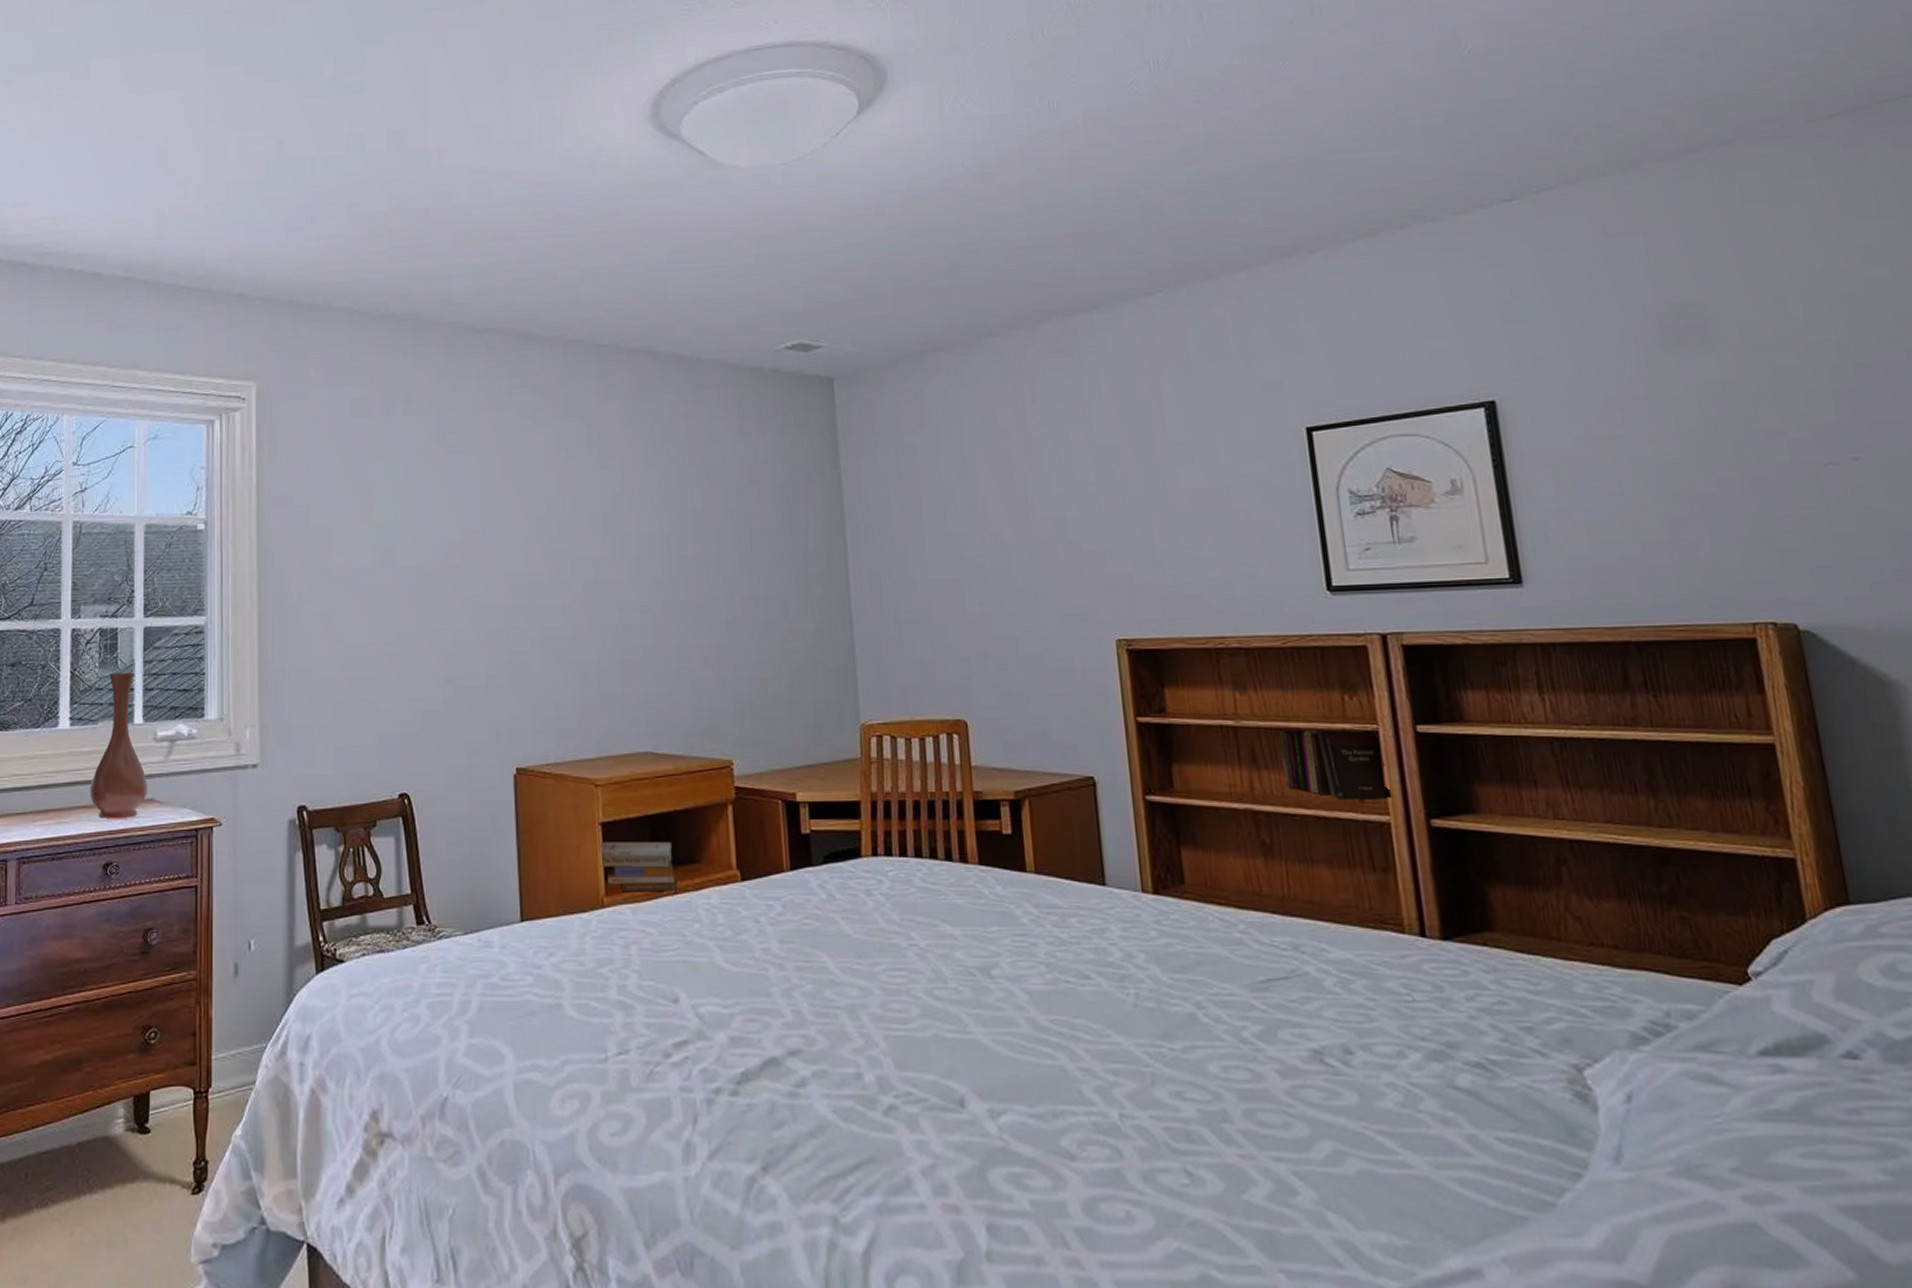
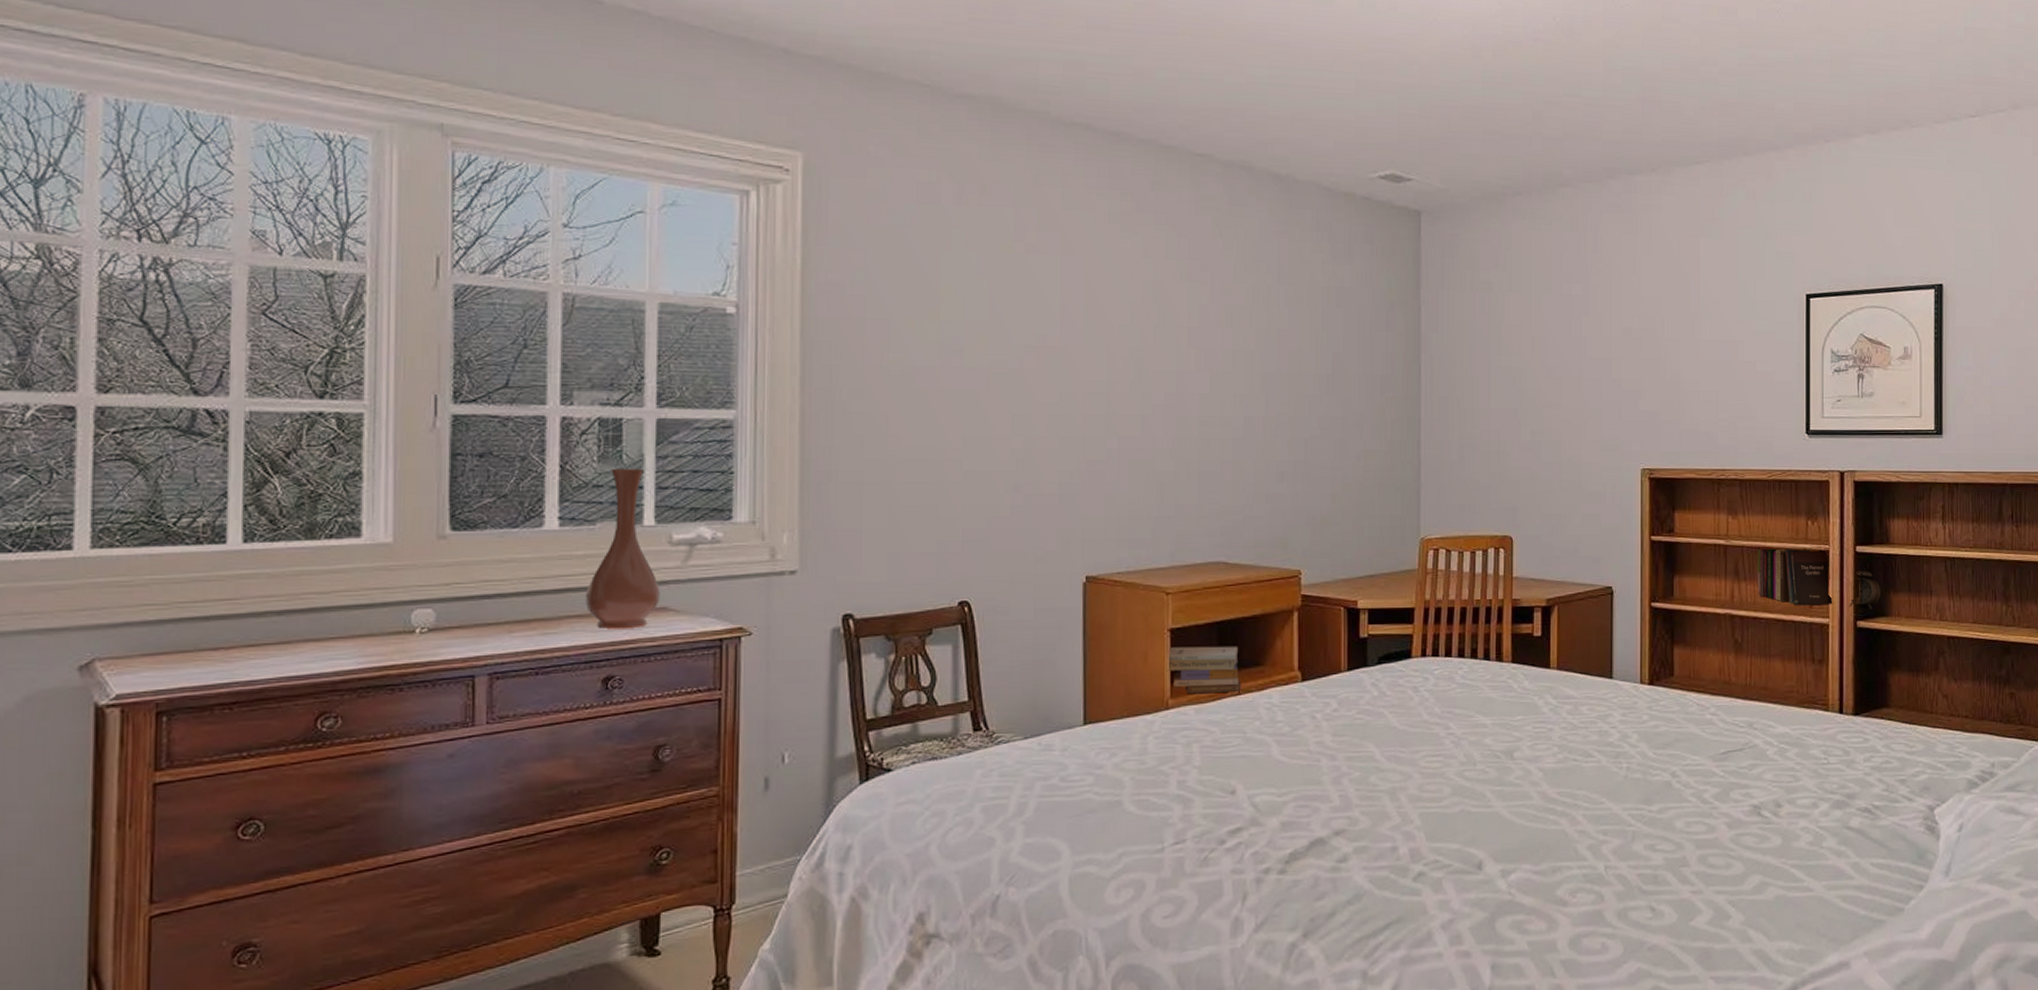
alarm clock: none [1416,745,1461,804] -> present [1849,562,1880,609]

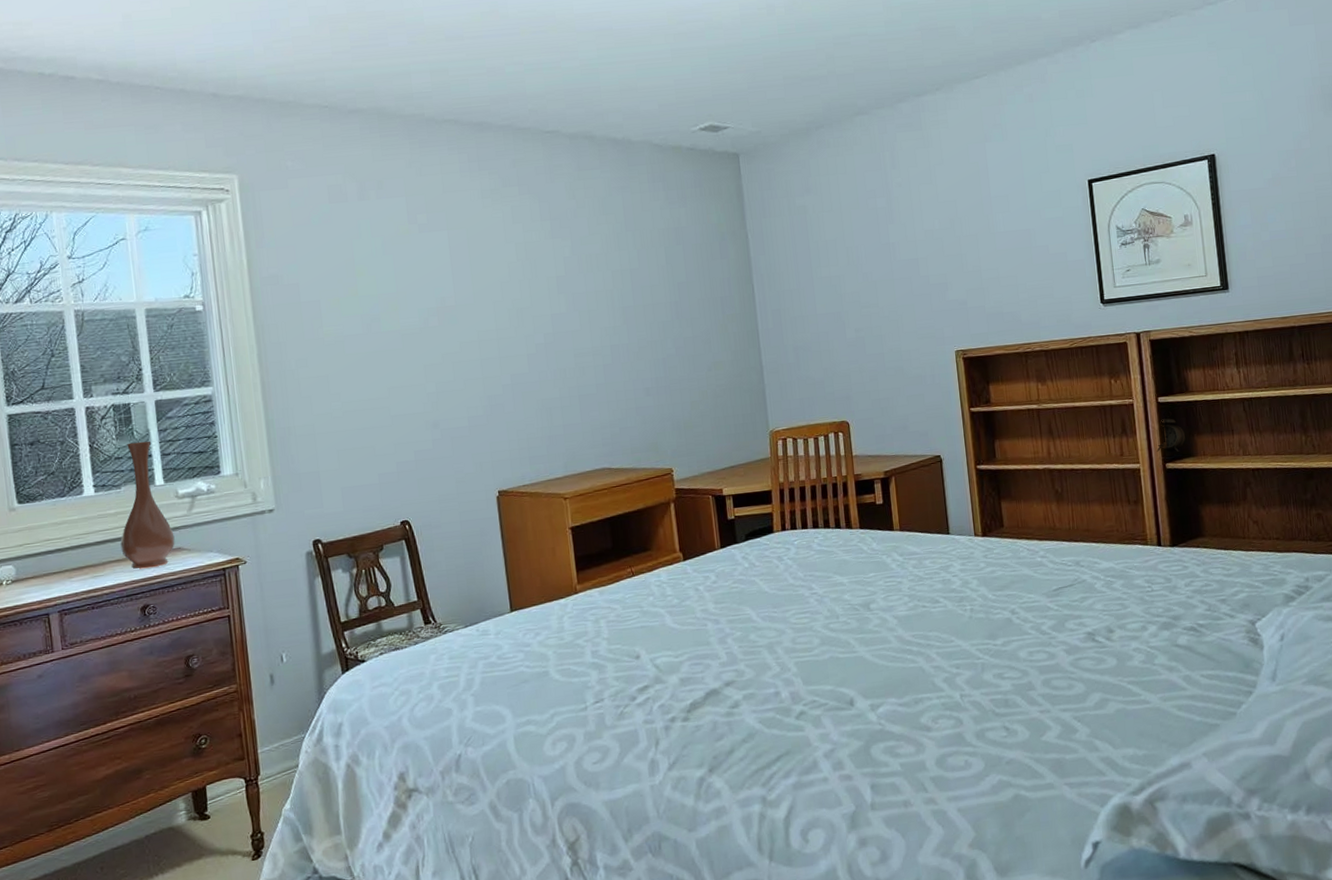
books: present [1166,646,1241,694] -> none [572,536,635,580]
books: present [1757,548,1833,606] -> none [1067,403,1142,456]

